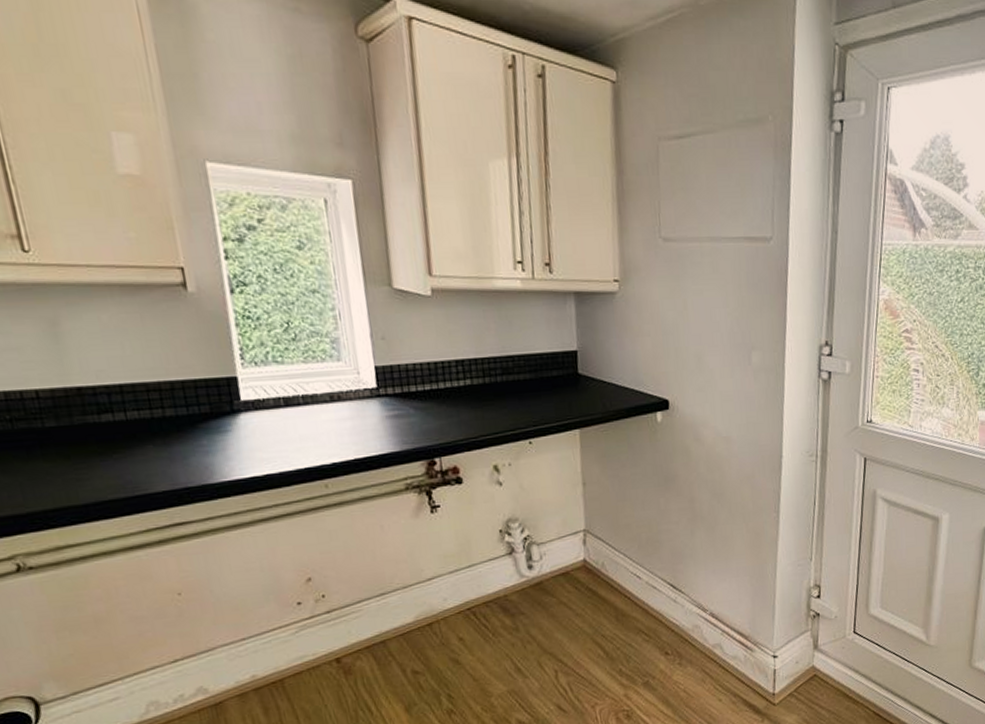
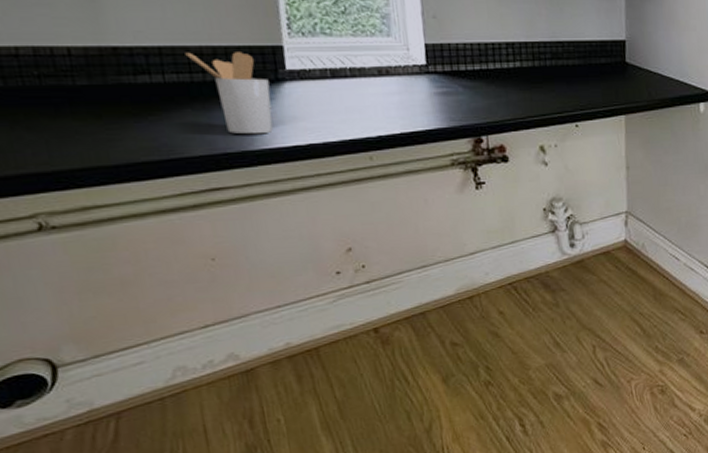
utensil holder: none [144,385,231,468] -> present [185,52,273,135]

